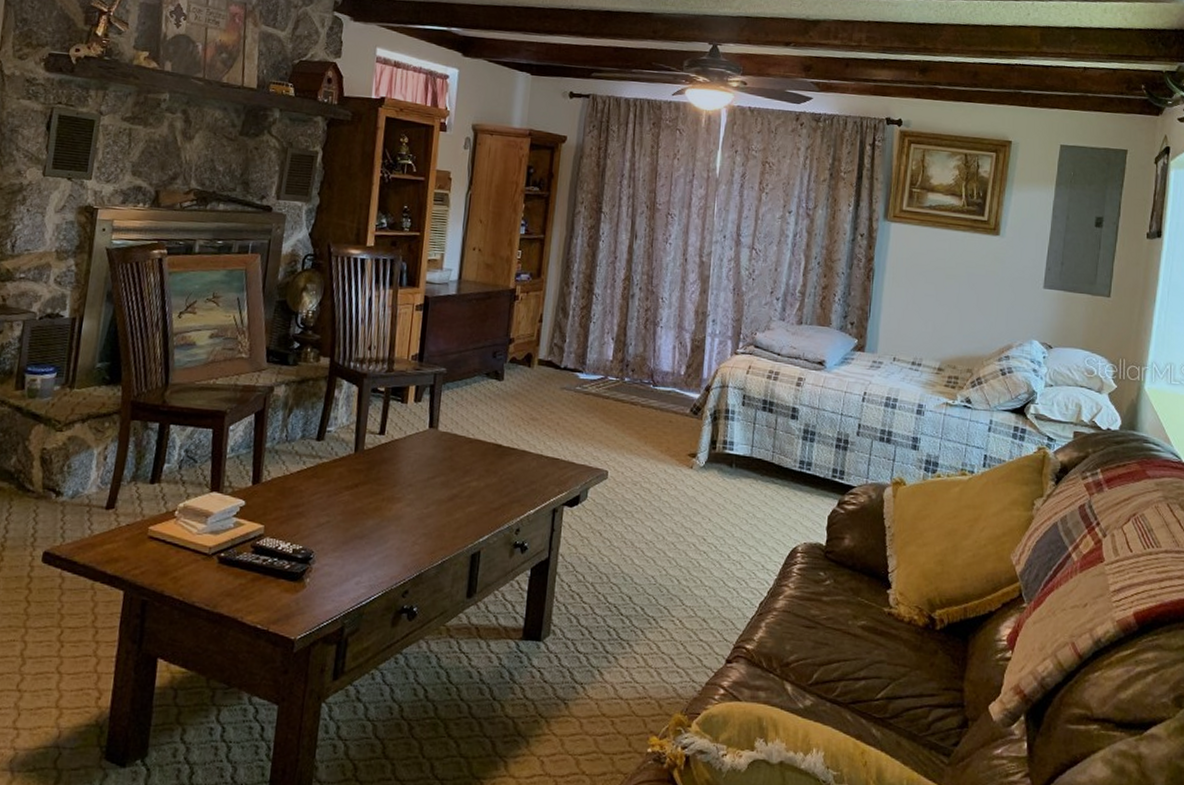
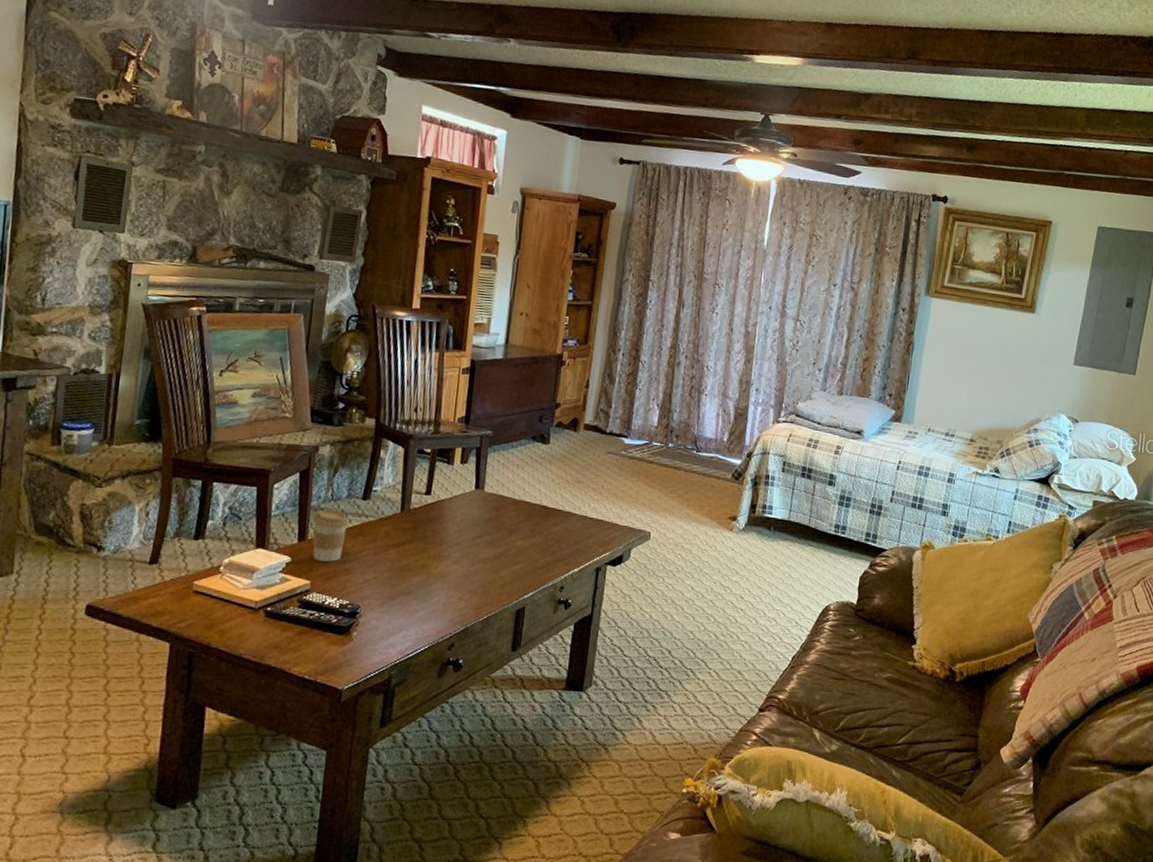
coffee cup: none [266,451,303,505] -> present [312,509,349,562]

